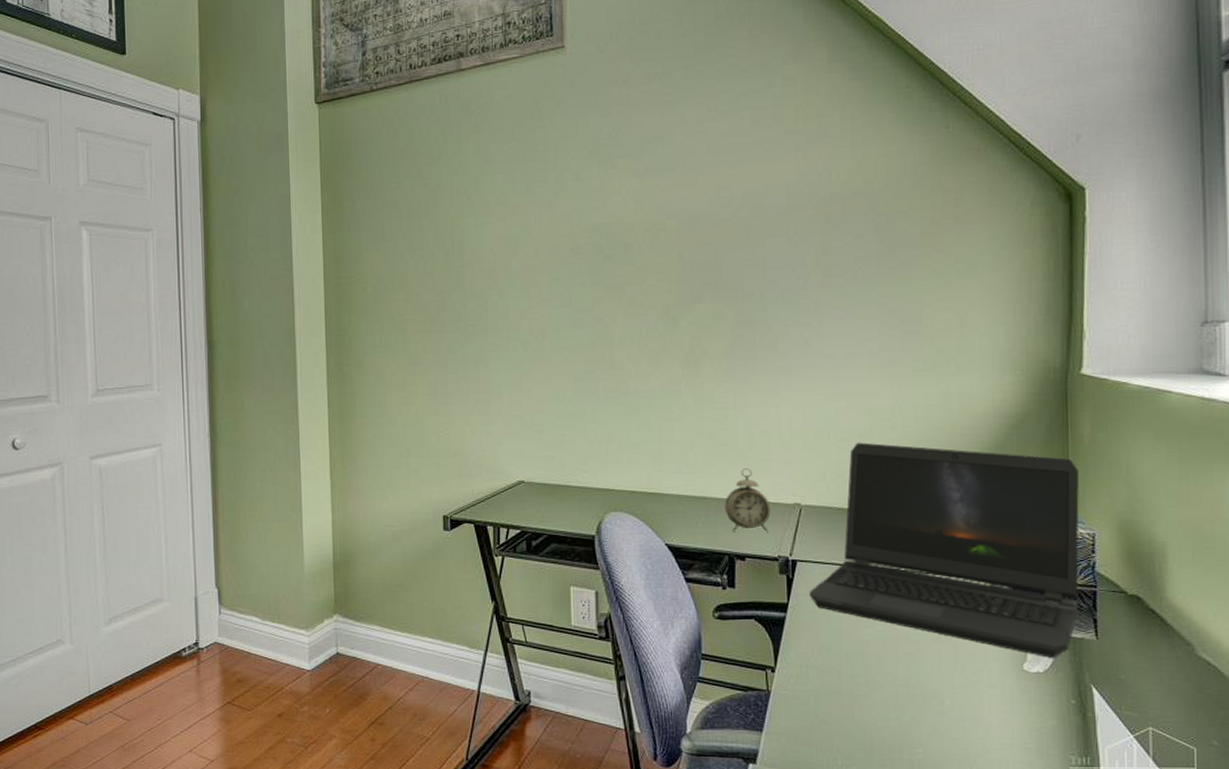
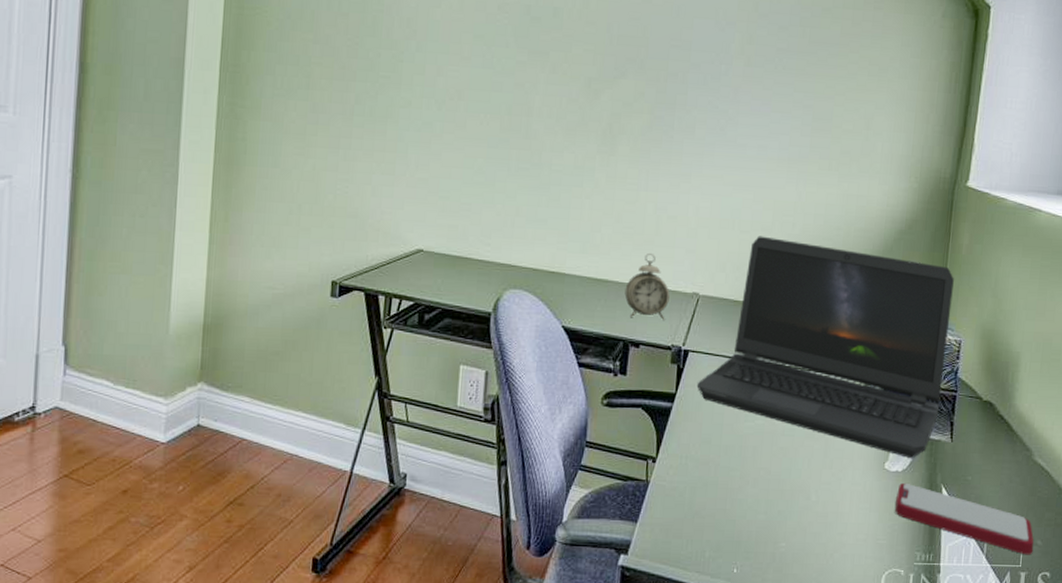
smartphone: none [1041,683,1209,757] -> present [895,482,1034,555]

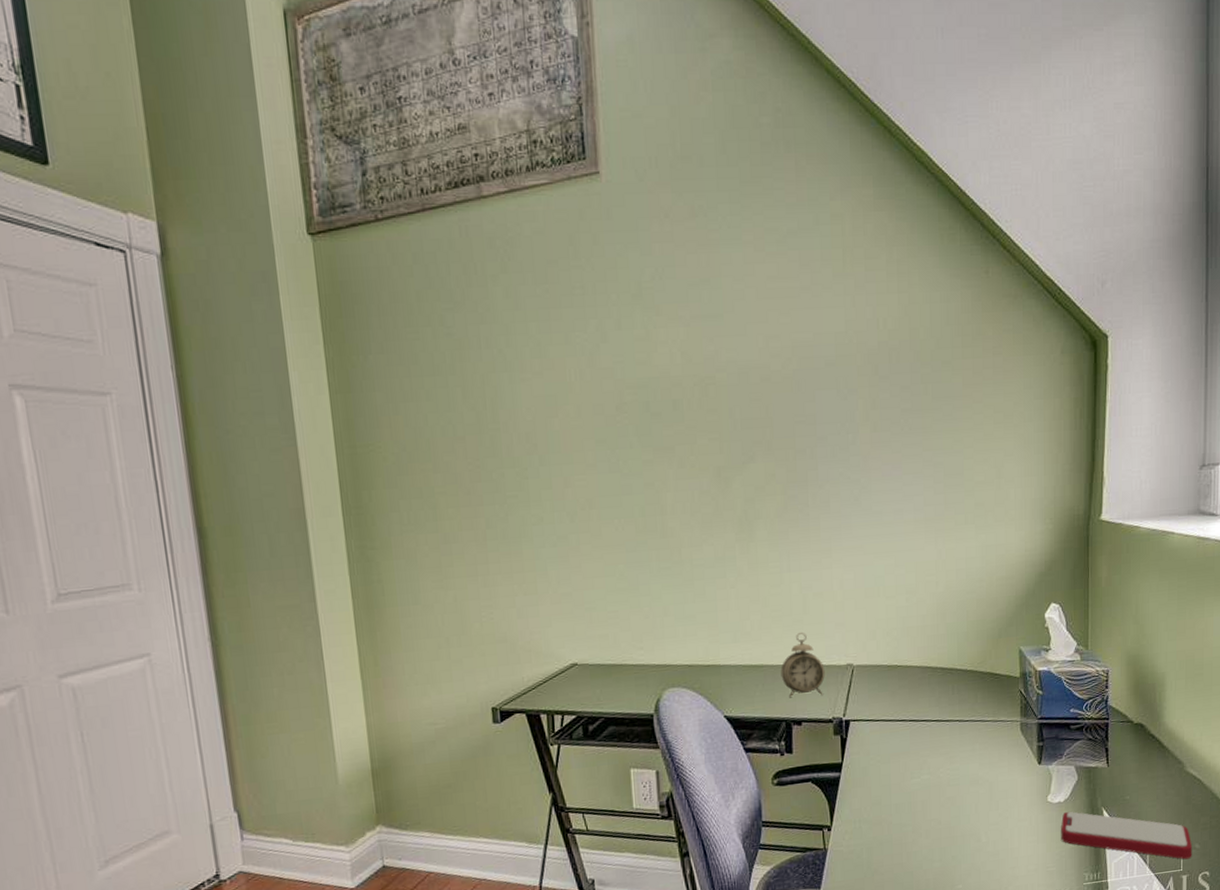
laptop computer: present [696,235,954,459] -> none [861,598,1096,789]

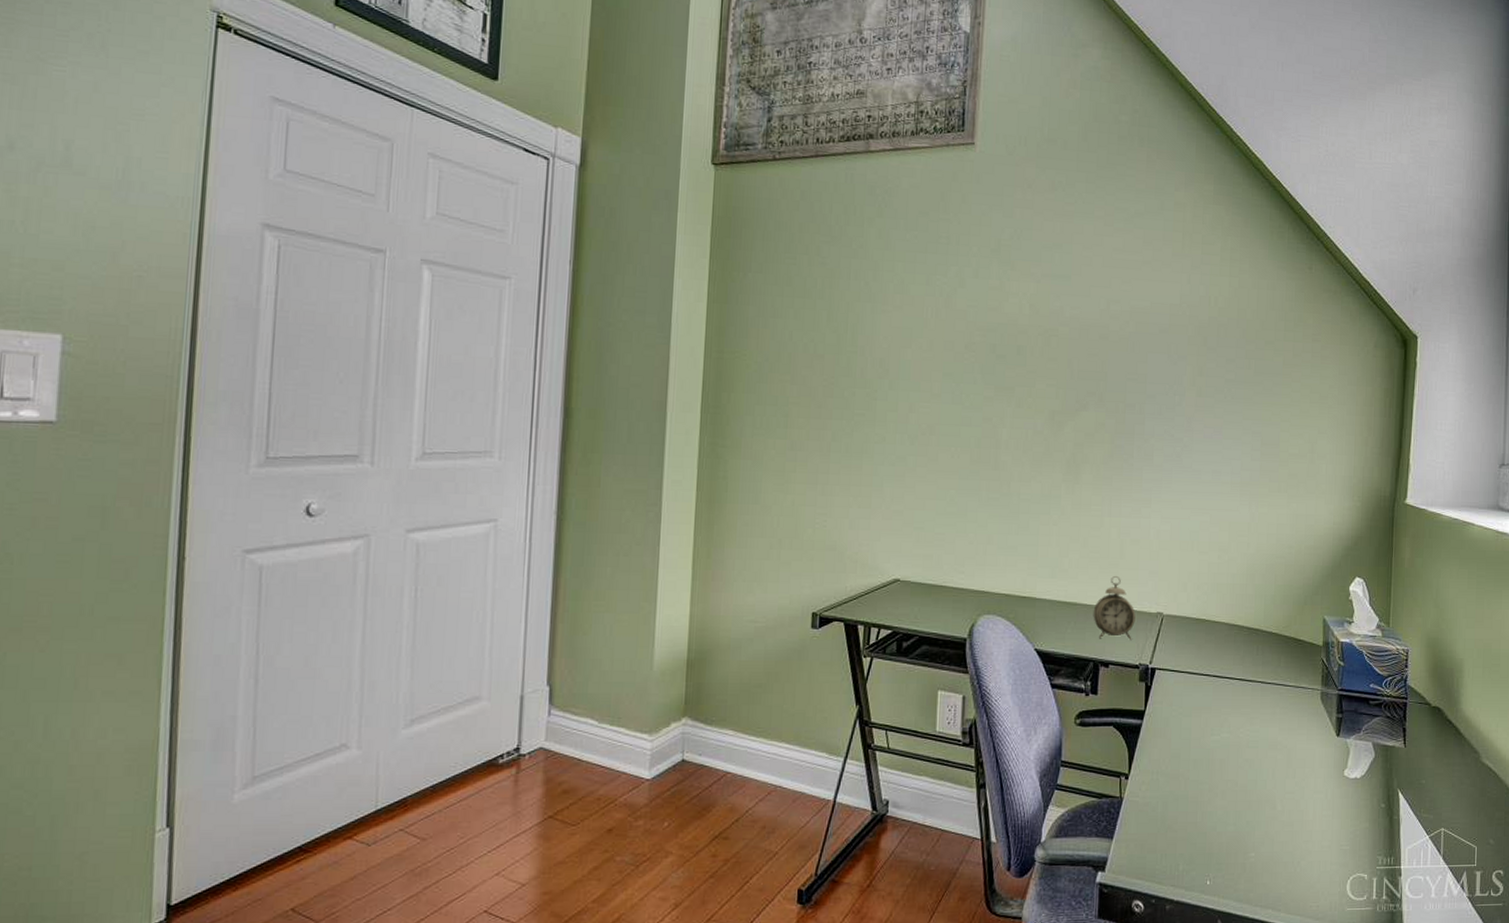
smartphone: present [1061,811,1193,860] -> none [1356,788,1487,855]

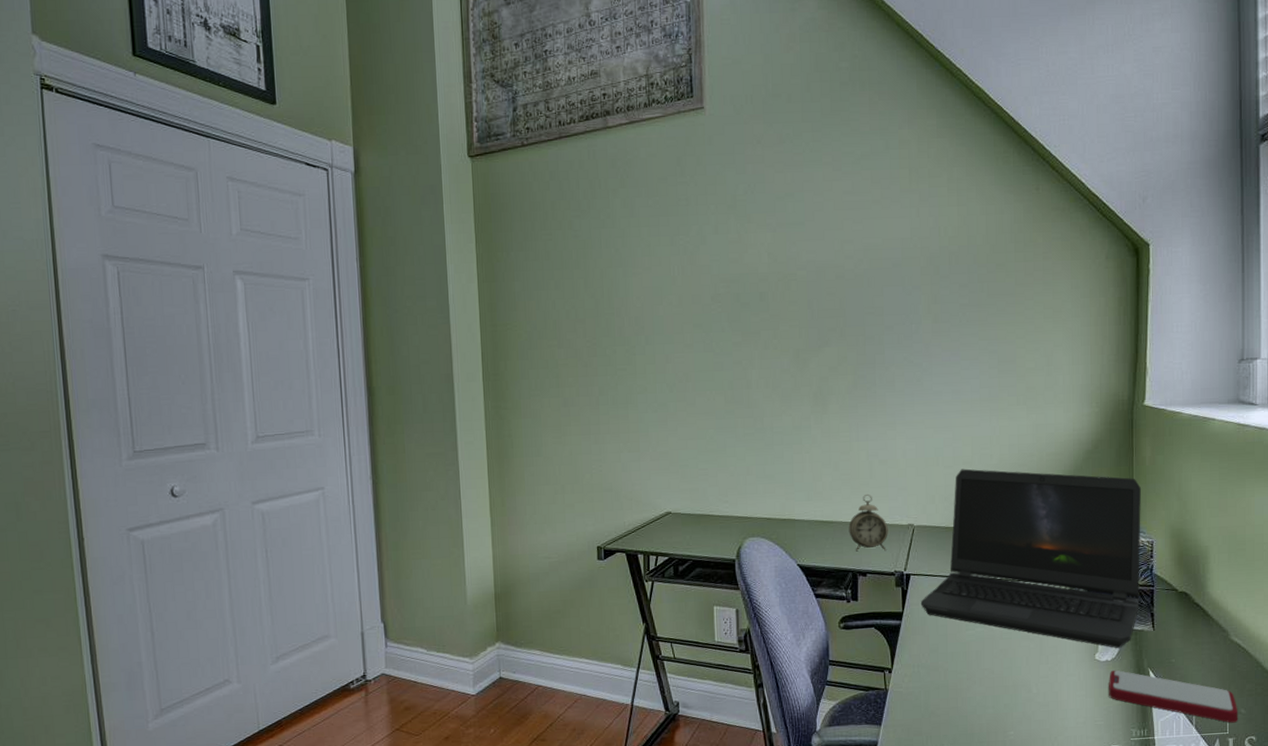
laptop computer: none [1164,556,1399,766] -> present [920,468,1141,649]
smartphone: none [1356,788,1487,855] -> present [1109,670,1238,723]

